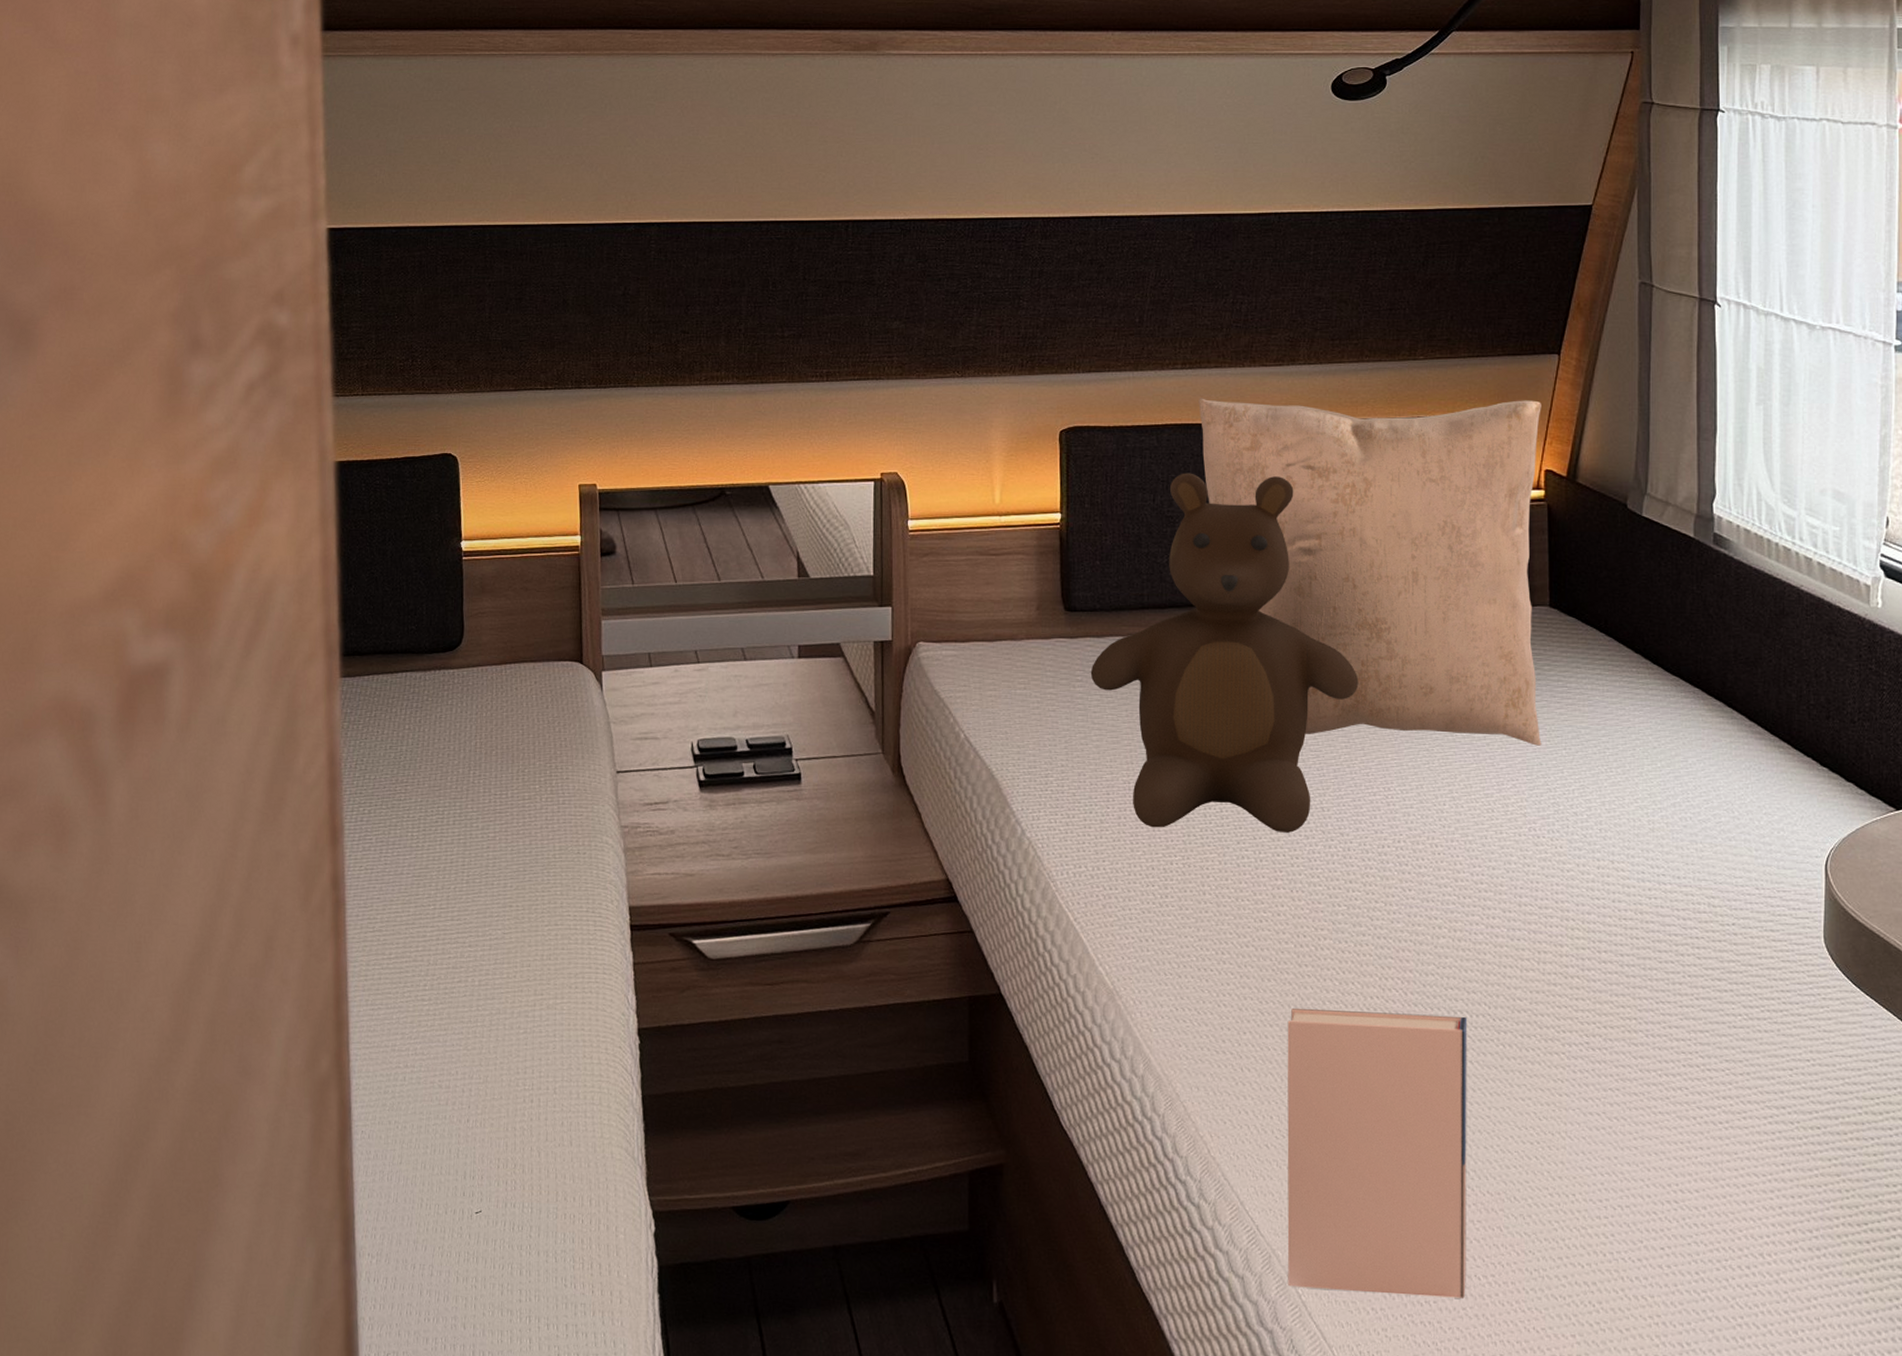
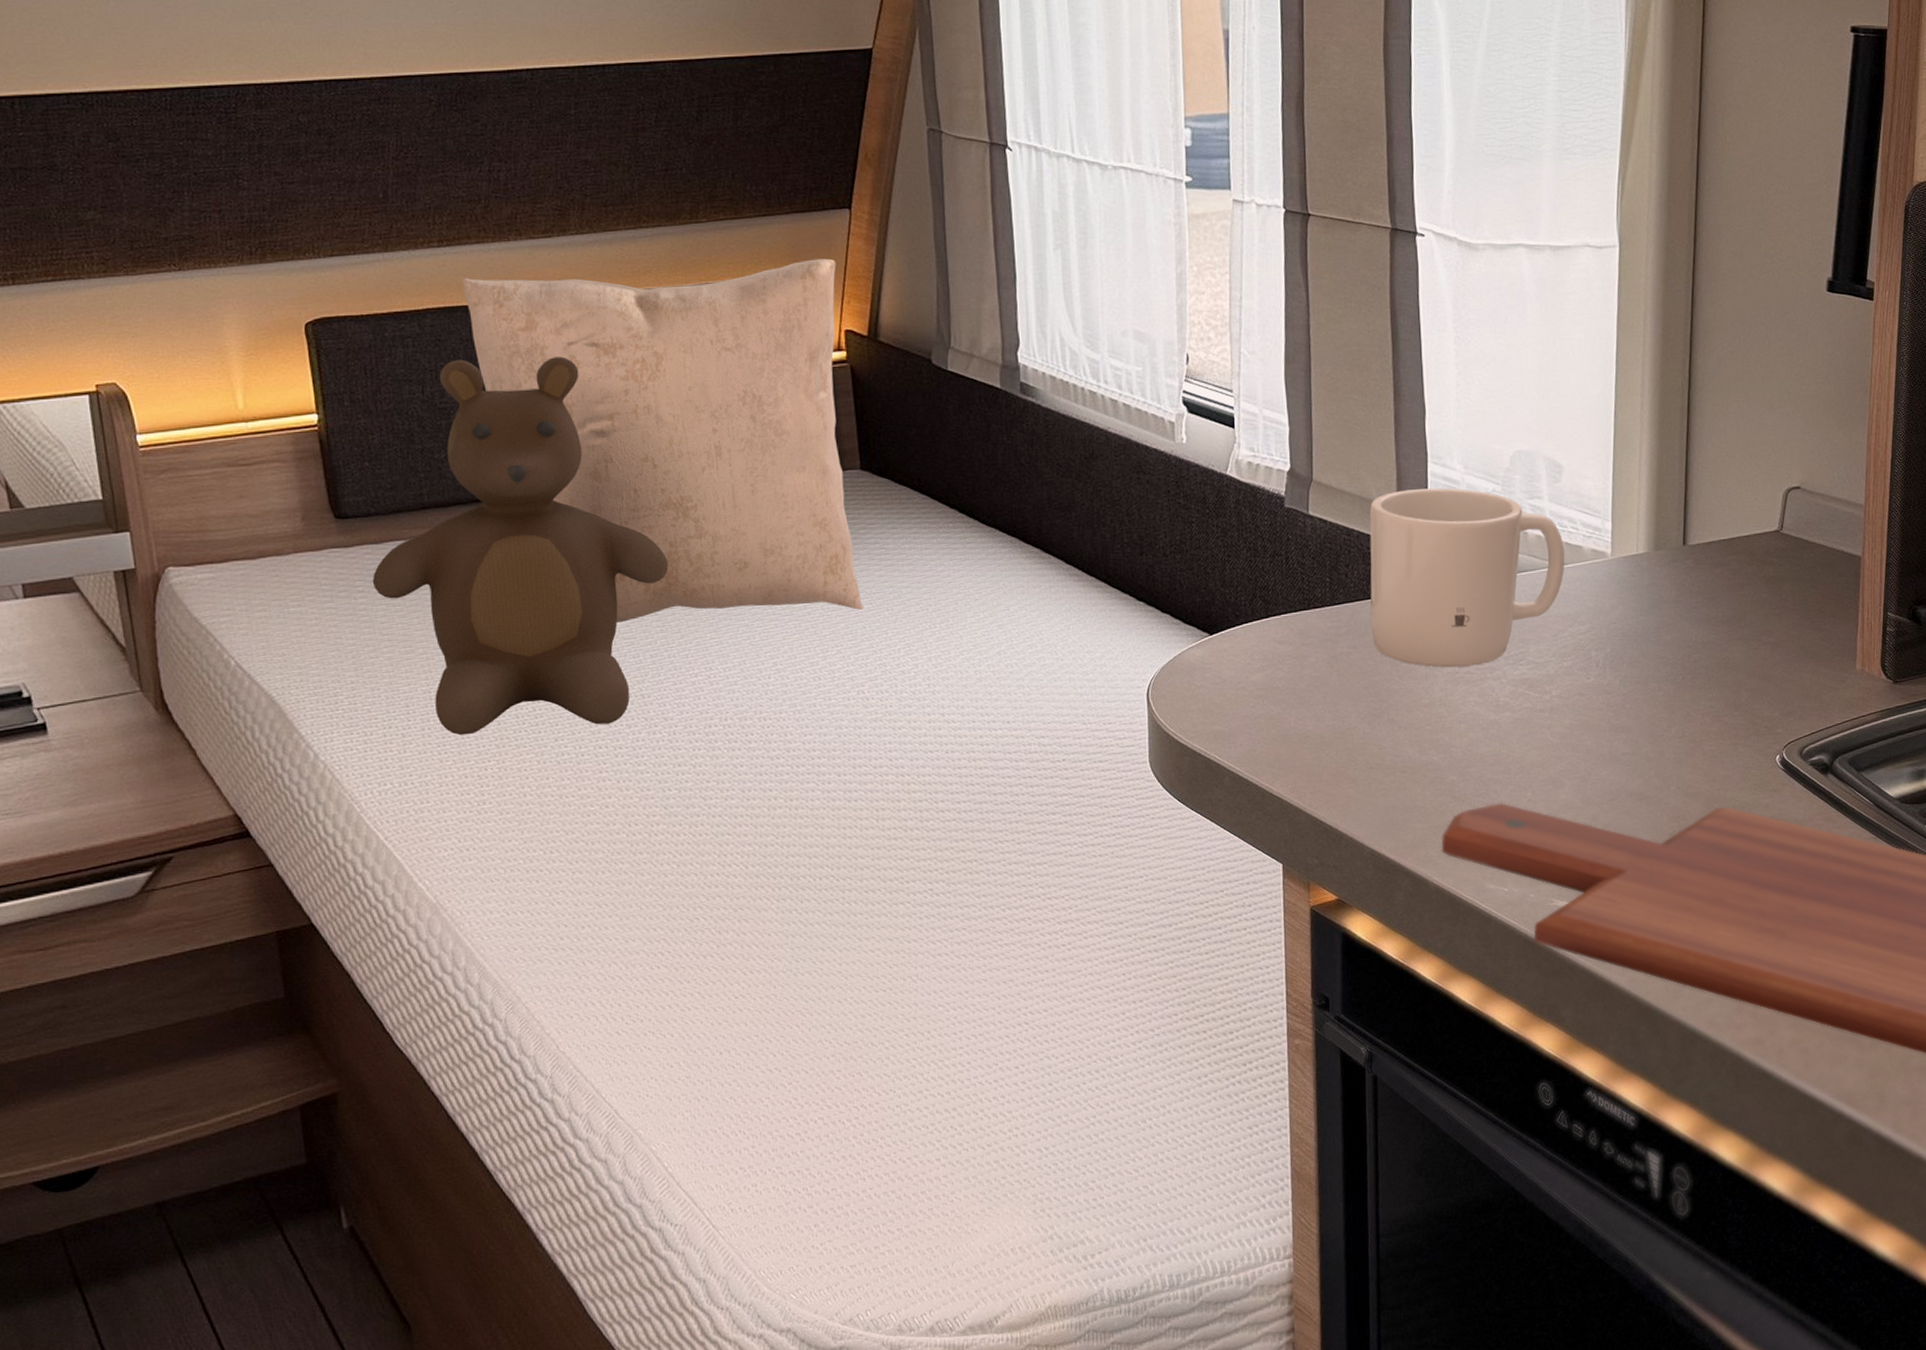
book: present [1287,1007,1468,1298] -> none [627,881,831,1162]

